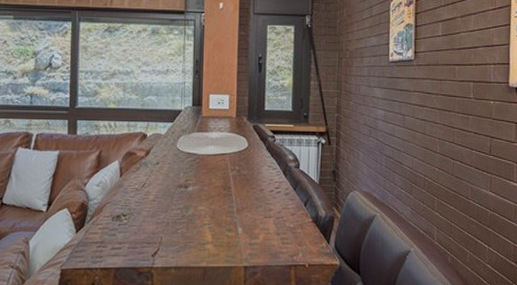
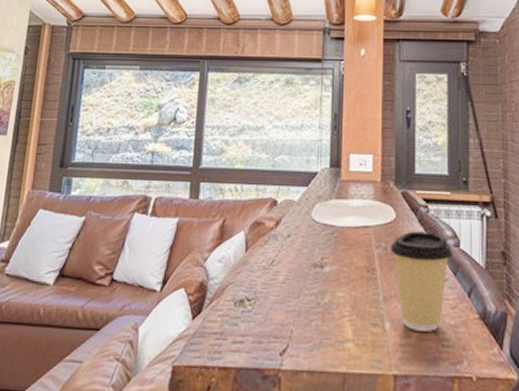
coffee cup: none [243,156,293,233] -> present [390,231,452,332]

